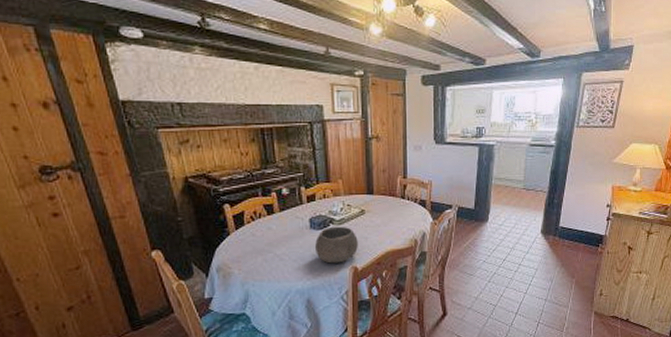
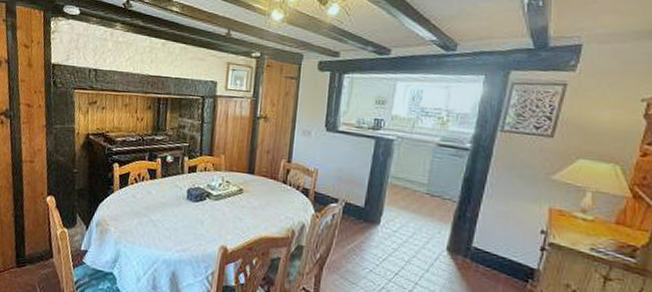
bowl: present [315,226,358,264] -> none [188,201,232,241]

